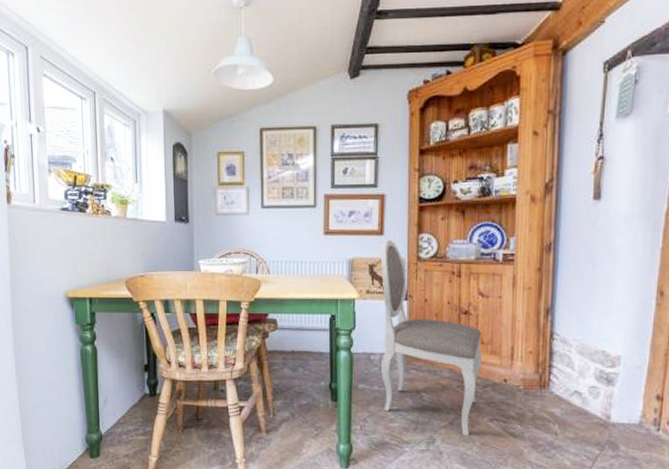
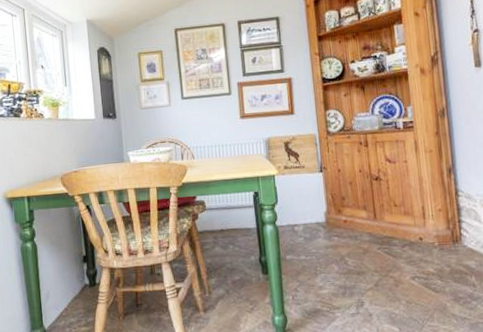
dining chair: present [380,239,482,436] -> none [293,117,397,296]

